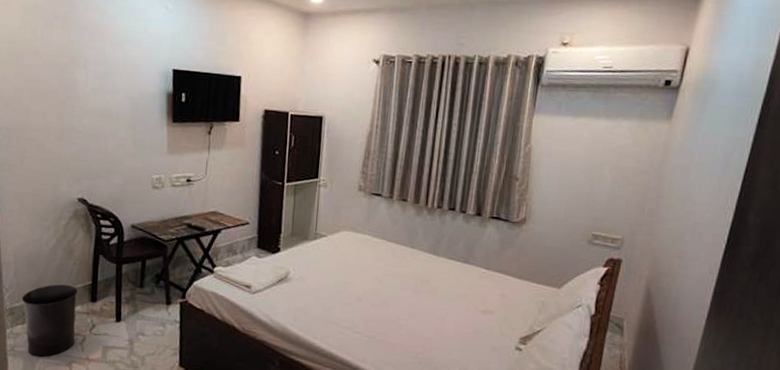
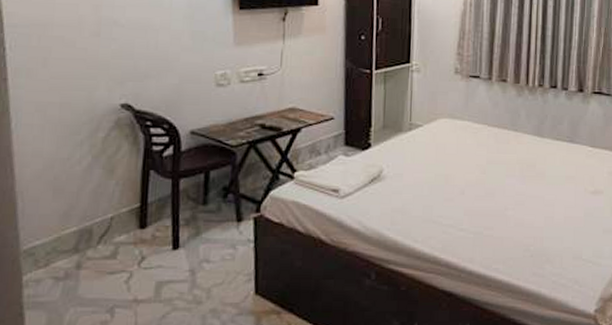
waste bin: present [22,284,77,357] -> none [44,211,121,305]

